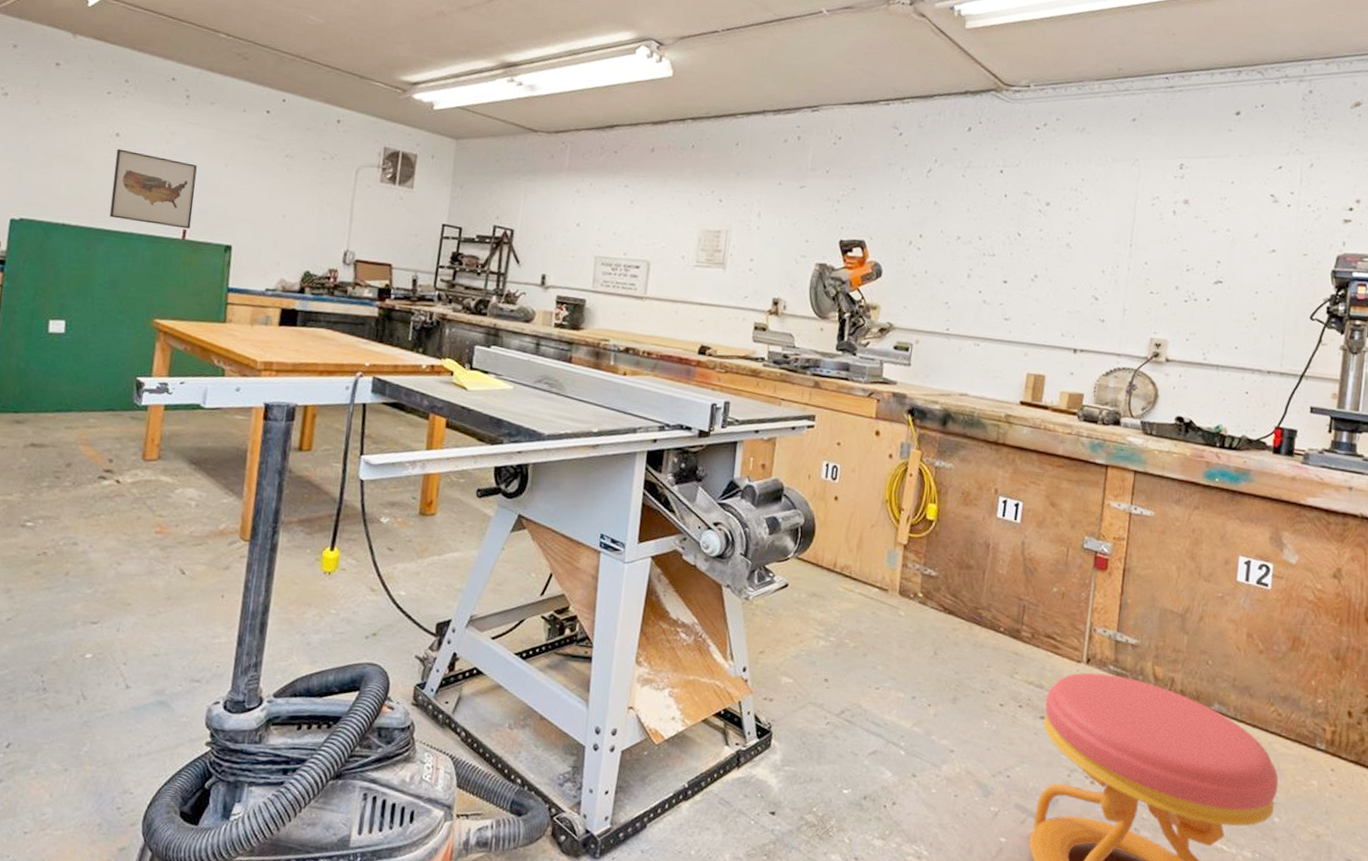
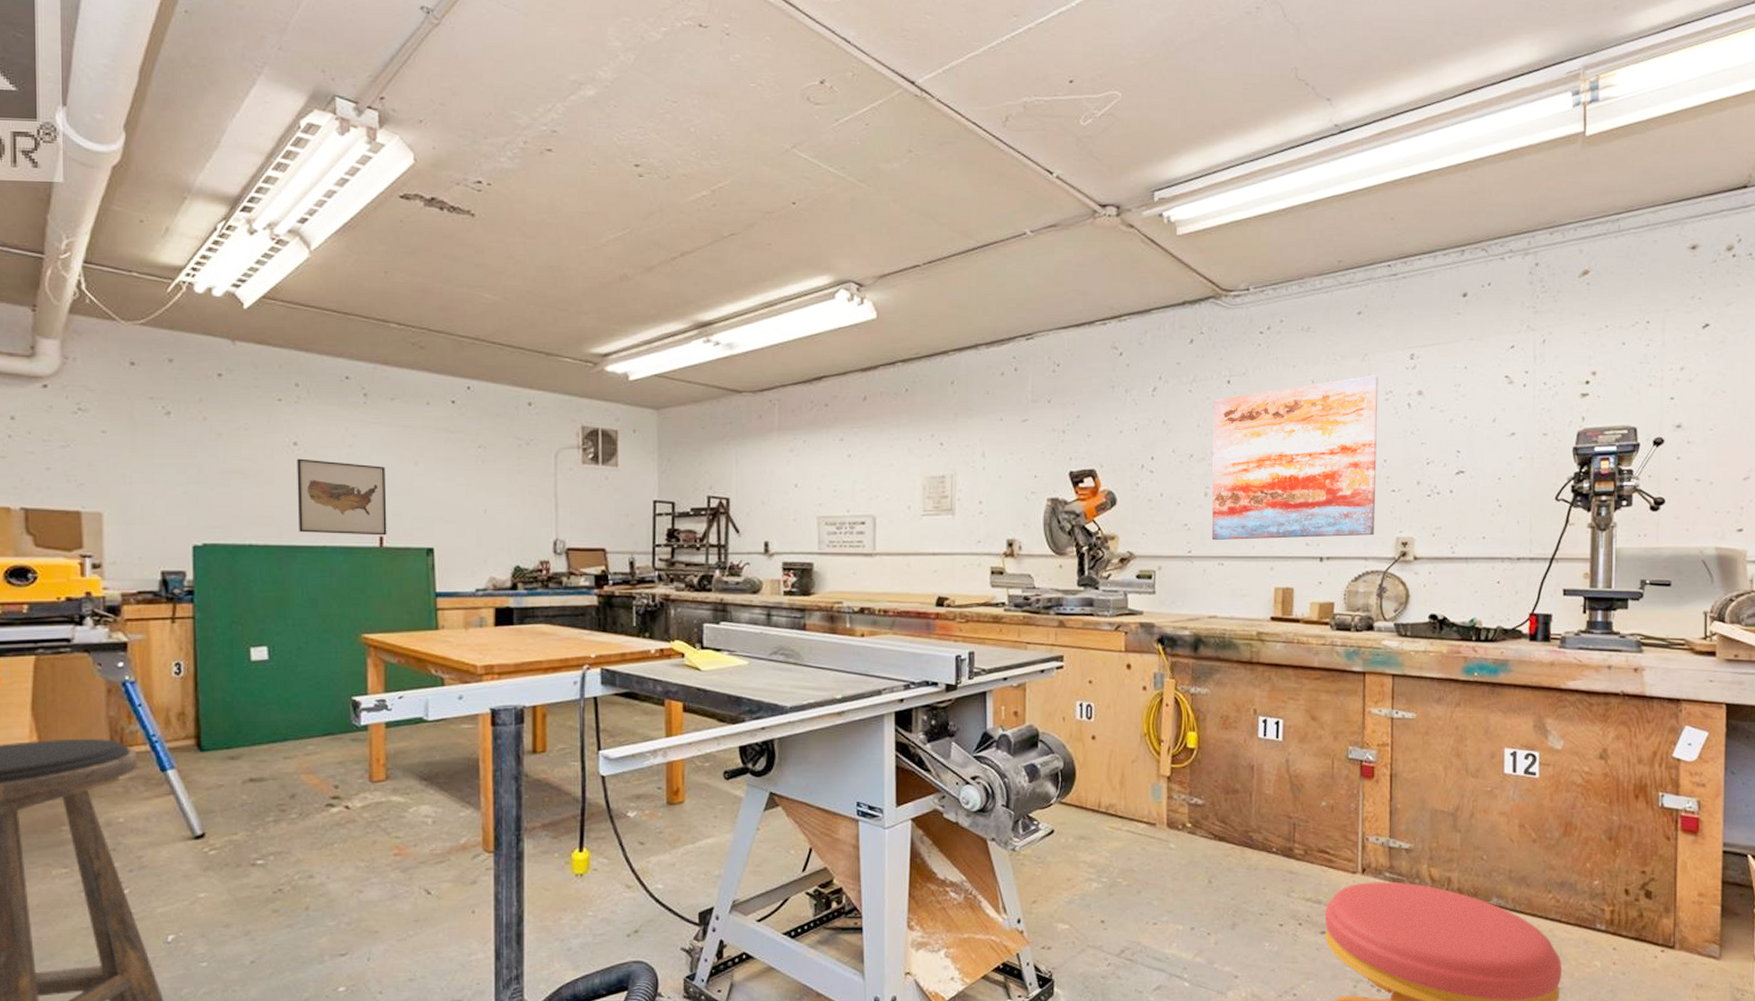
wall art: none [970,180,1147,334] -> present [1211,375,1378,540]

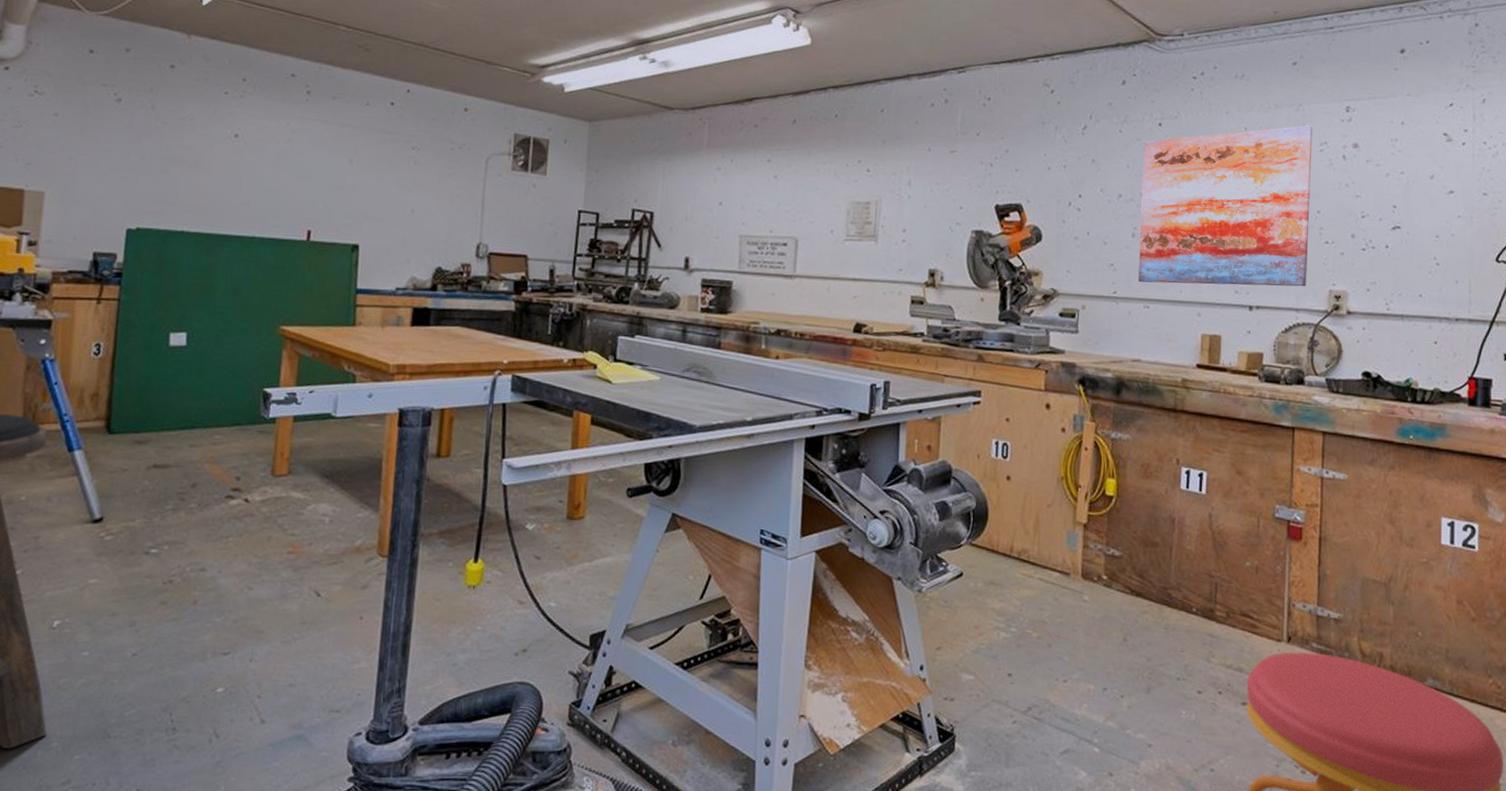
wall art: present [297,458,387,536] -> none [230,150,320,230]

